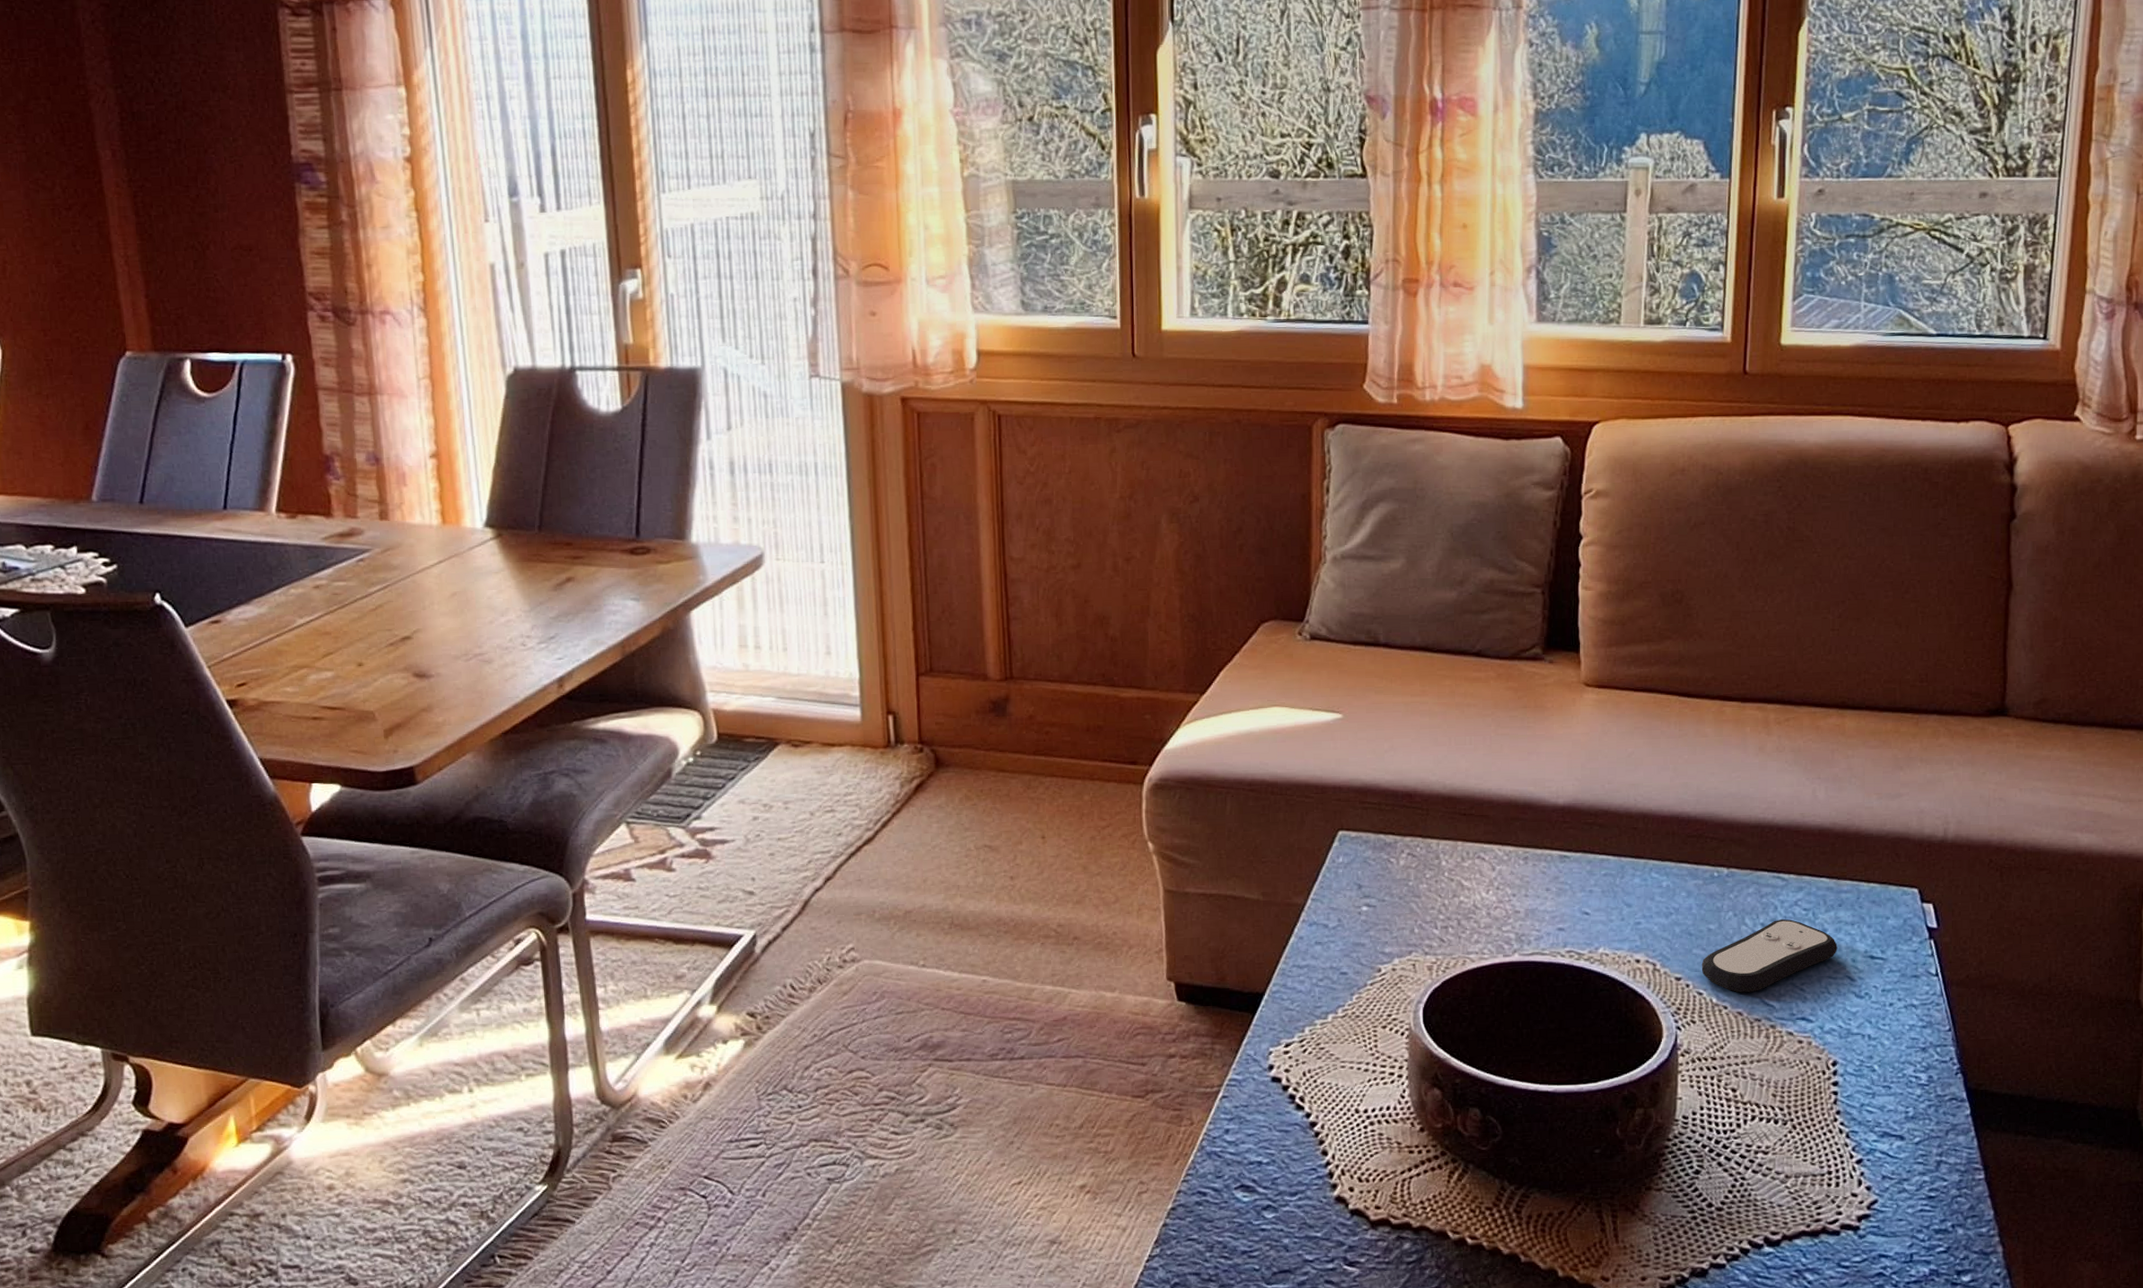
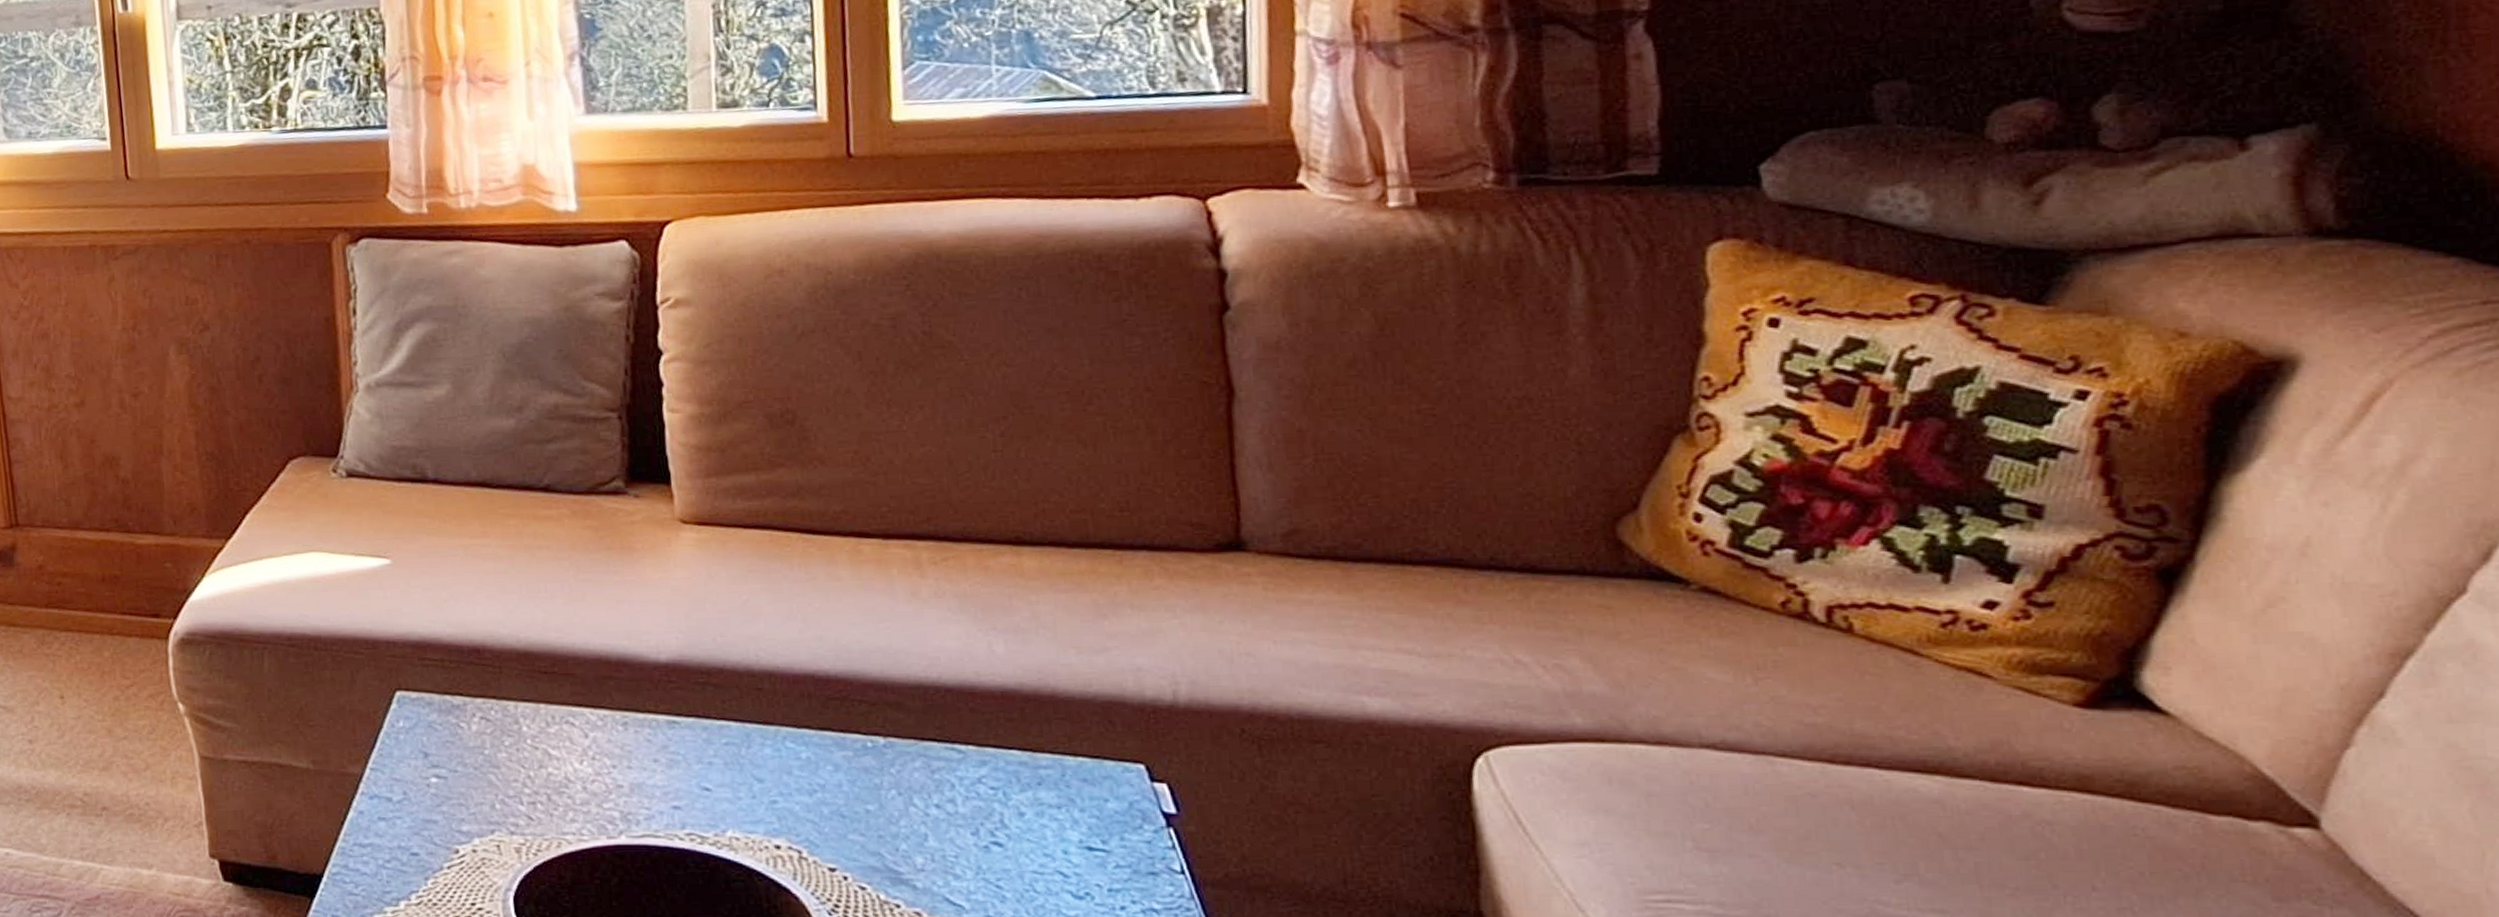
remote control: present [1701,919,1837,993] -> none [861,799,1042,889]

